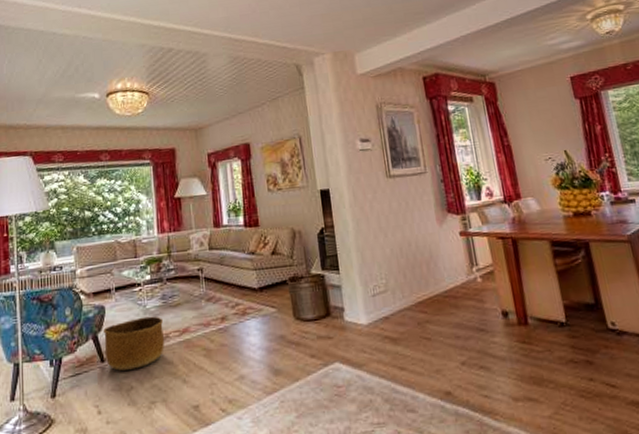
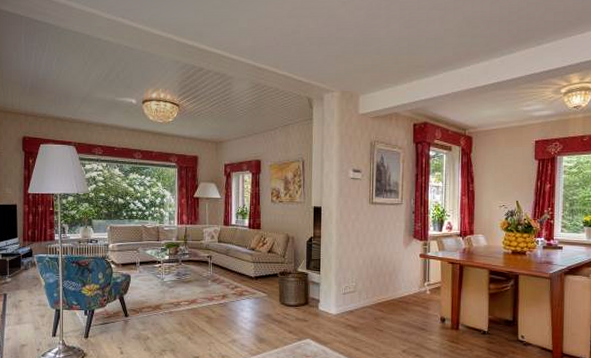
basket: present [103,316,165,371] -> none [128,287,177,325]

